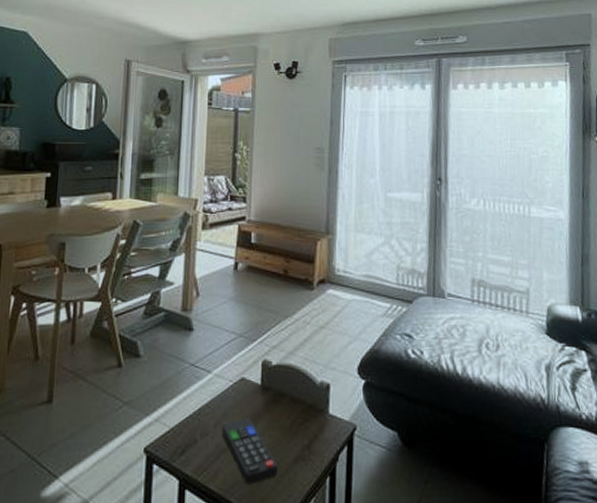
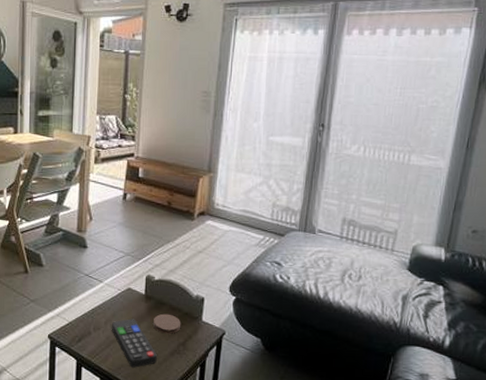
coaster: none [272,408,305,435] -> present [153,313,181,334]

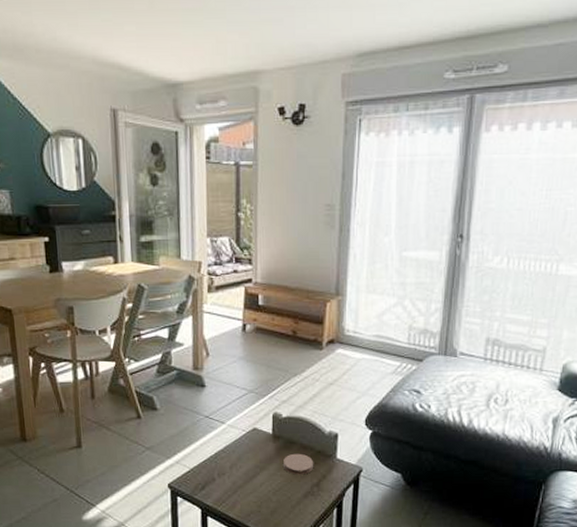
remote control: present [111,318,157,368] -> none [237,461,289,513]

